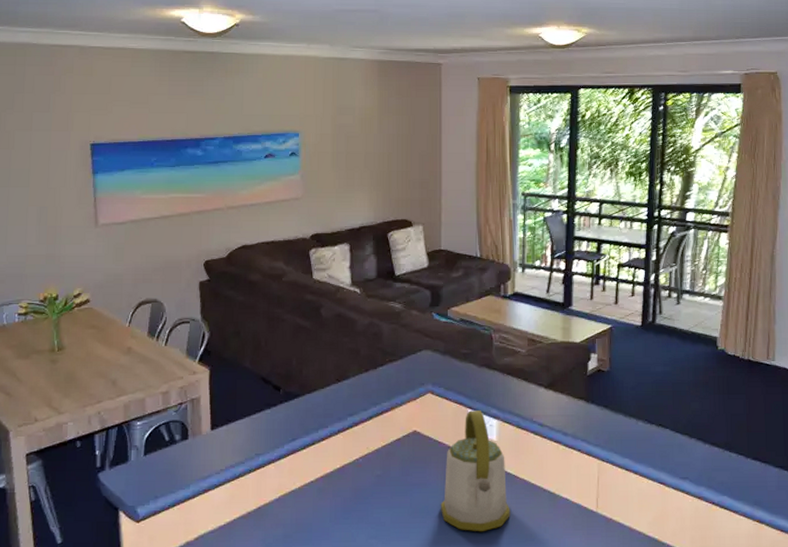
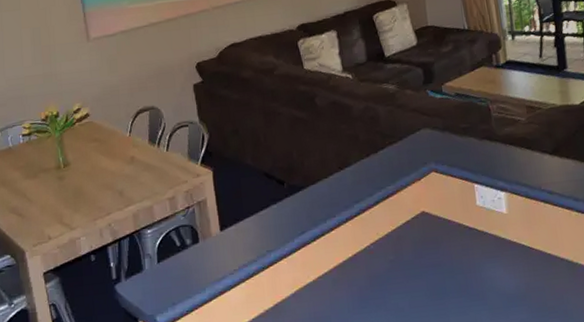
kettle: present [441,410,510,532] -> none [458,184,530,309]

